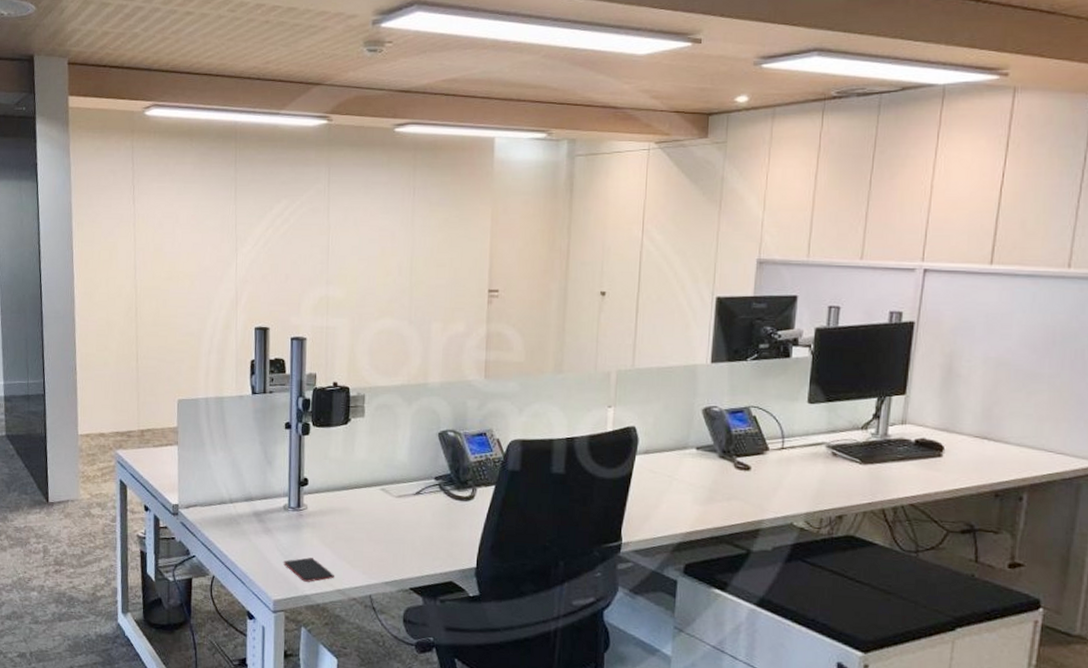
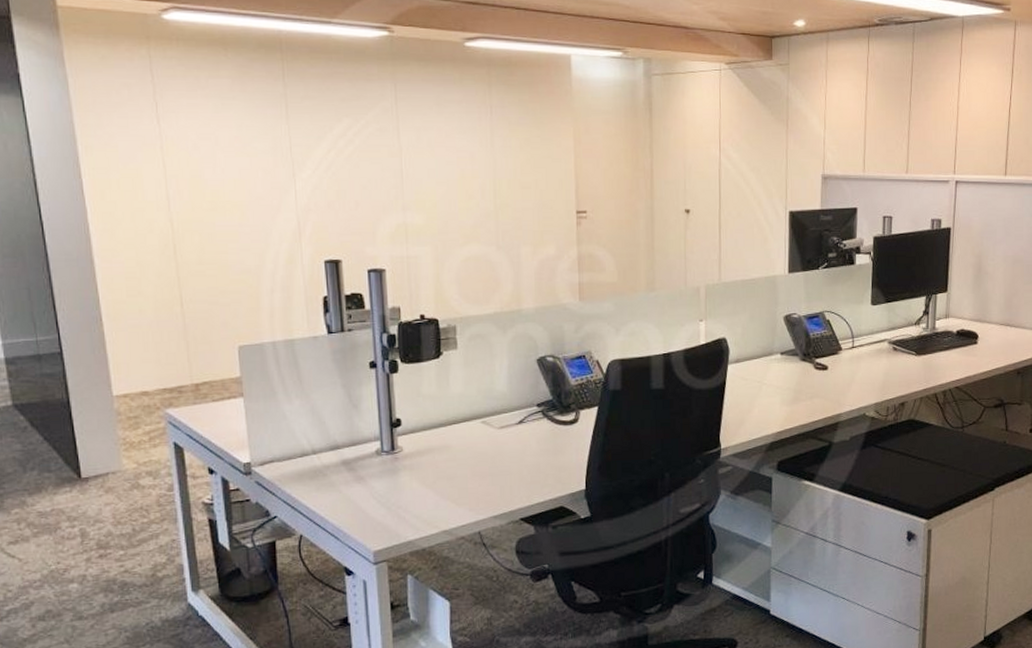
smartphone: present [282,557,334,582] -> none [380,501,439,527]

